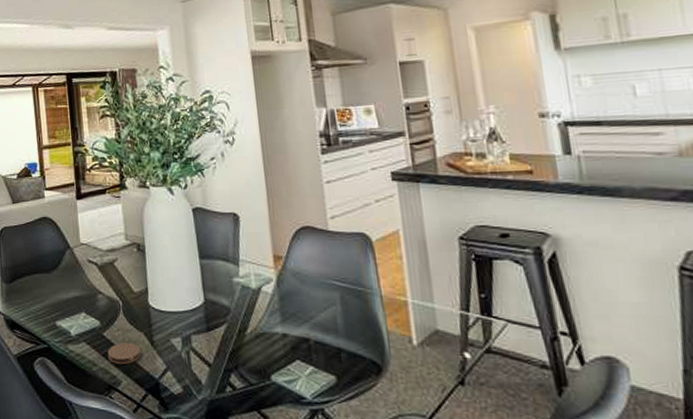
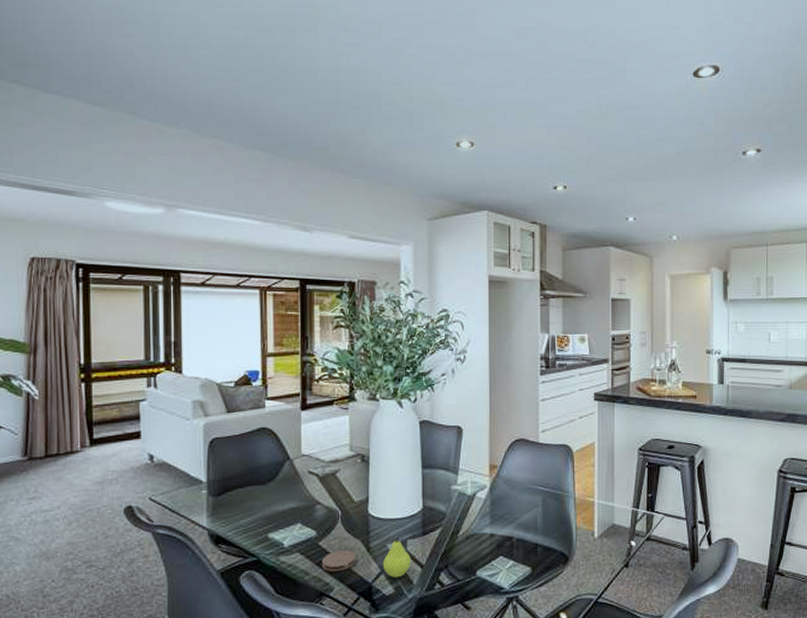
fruit: none [167,331,198,376] -> present [382,536,412,578]

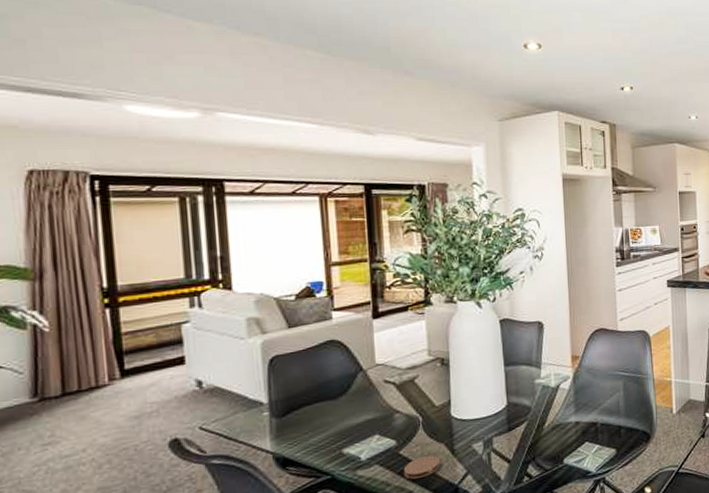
fruit: present [382,536,412,578] -> none [468,435,498,477]

